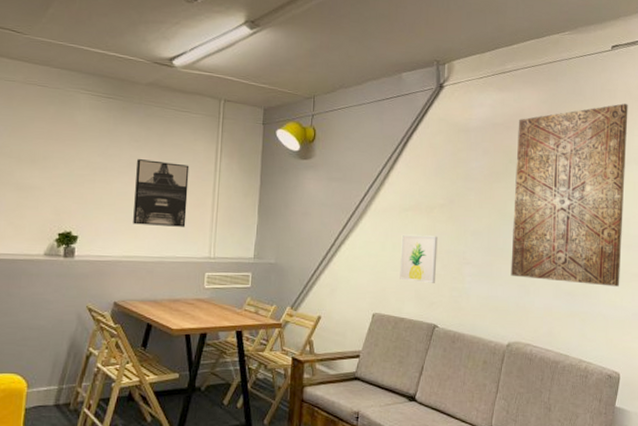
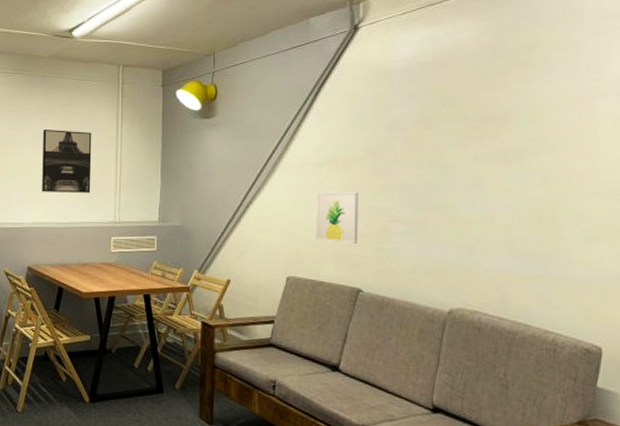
wall art: present [510,103,628,287] -> none [449,24,601,244]

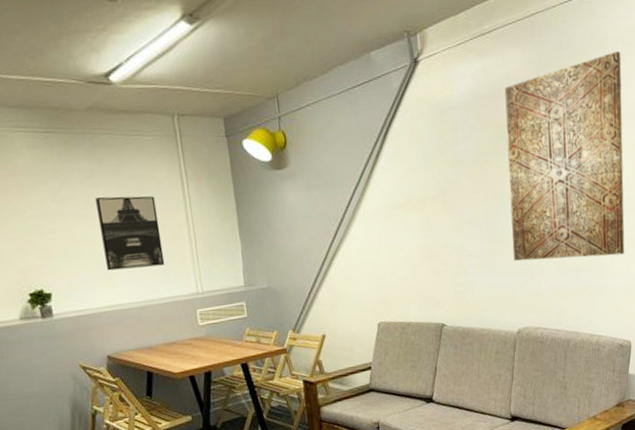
wall art: present [316,191,359,244] -> none [396,231,437,284]
wall art: none [449,24,601,244] -> present [504,51,625,261]

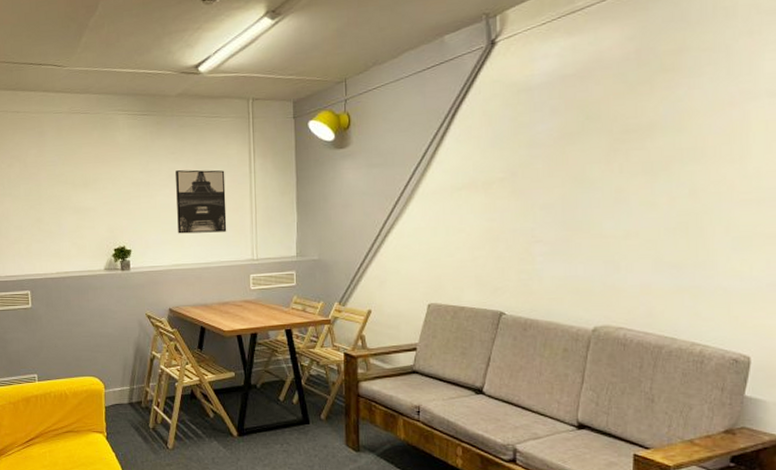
wall art: present [504,51,625,261] -> none [593,21,755,254]

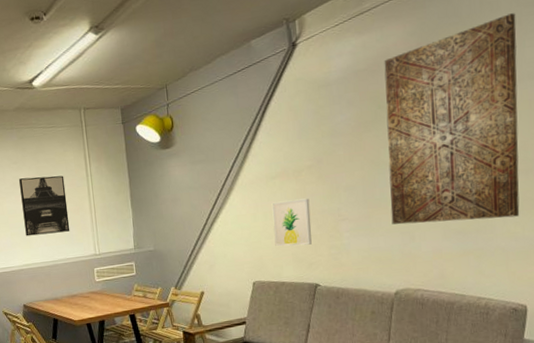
wall art: none [455,214,500,267] -> present [271,198,312,246]
wall art: none [593,21,755,254] -> present [384,13,520,225]

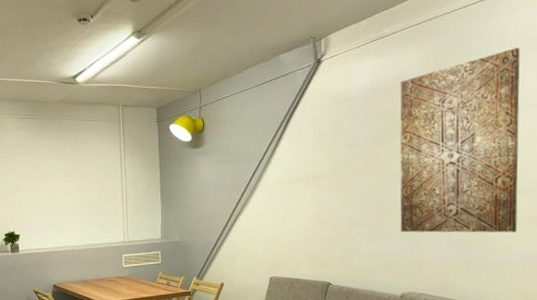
wall art: present [19,175,70,236] -> none [57,165,102,221]
wall art: present [271,198,312,246] -> none [291,202,327,246]

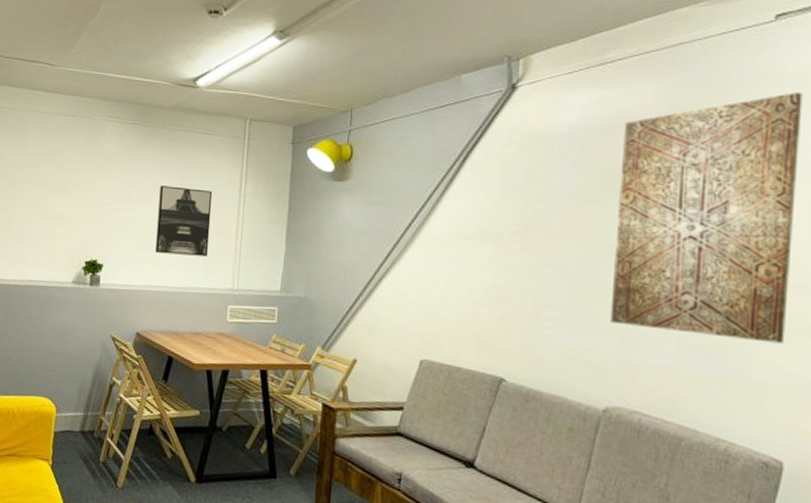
wall art: none [57,165,102,221] -> present [155,186,213,257]

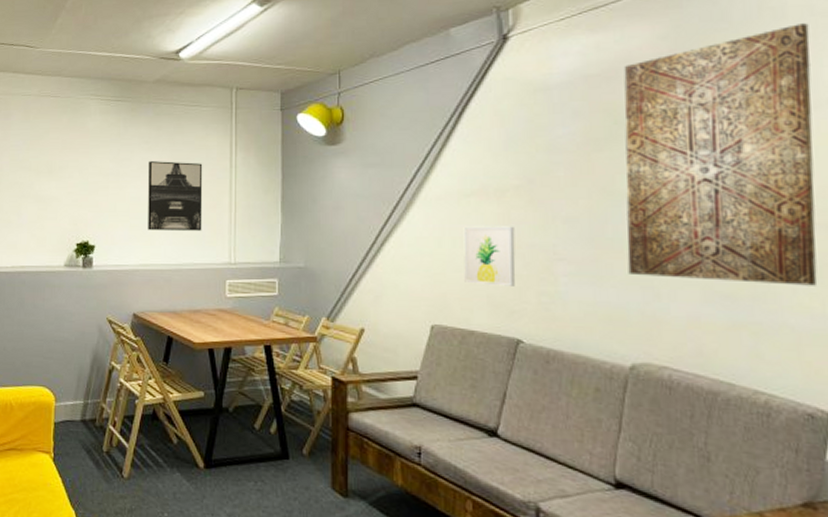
wall art: none [455,267,507,328] -> present [463,226,516,286]

